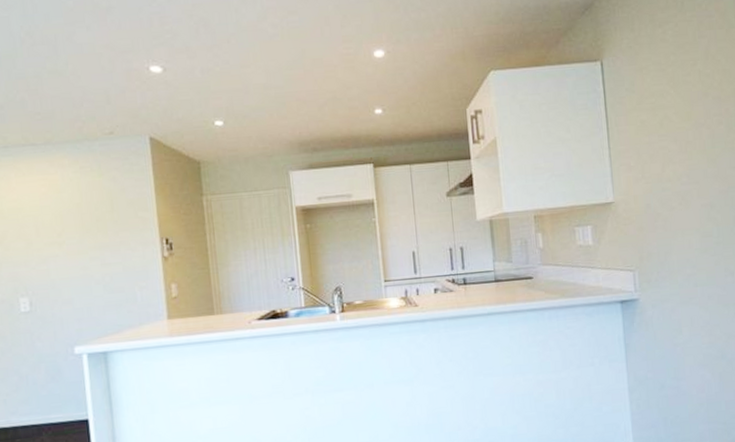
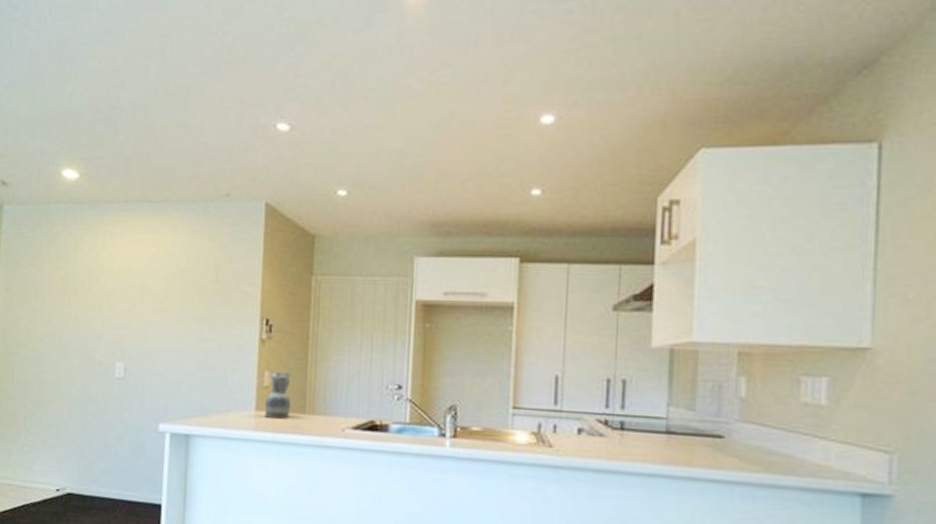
ceramic jug: none [175,282,201,325] -> present [264,372,291,420]

